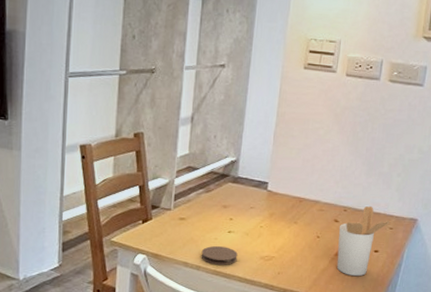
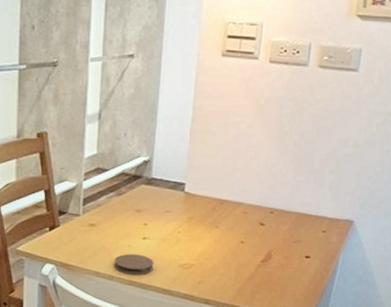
utensil holder: present [336,205,395,277] -> none [263,206,328,285]

